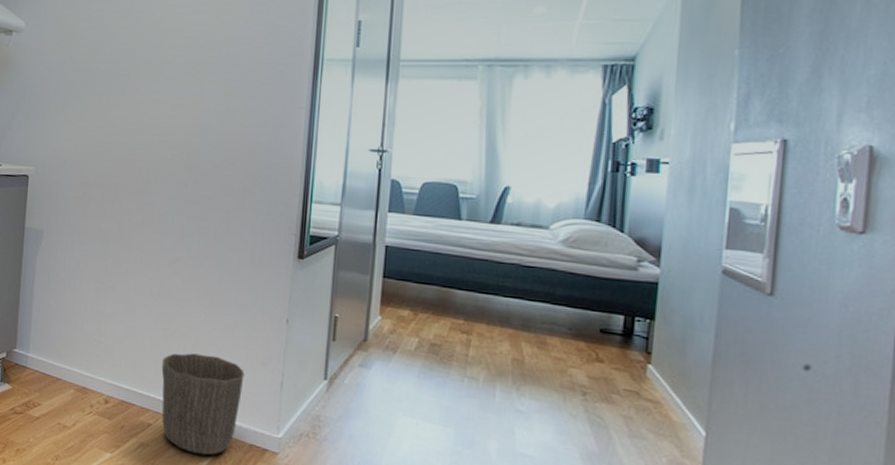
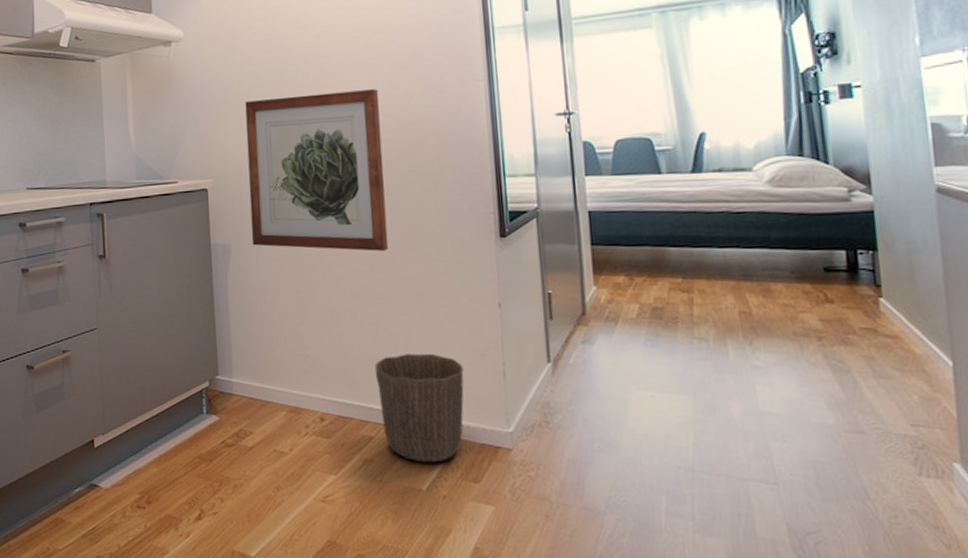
wall art: none [63,98,204,256] -> present [245,89,389,251]

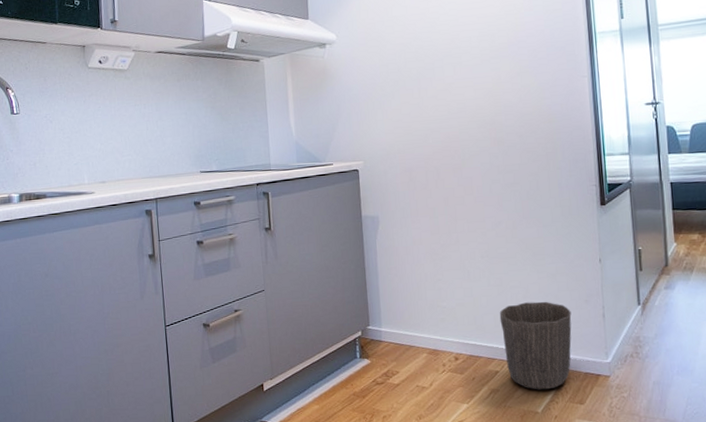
wall art: present [245,89,389,251] -> none [390,84,511,219]

